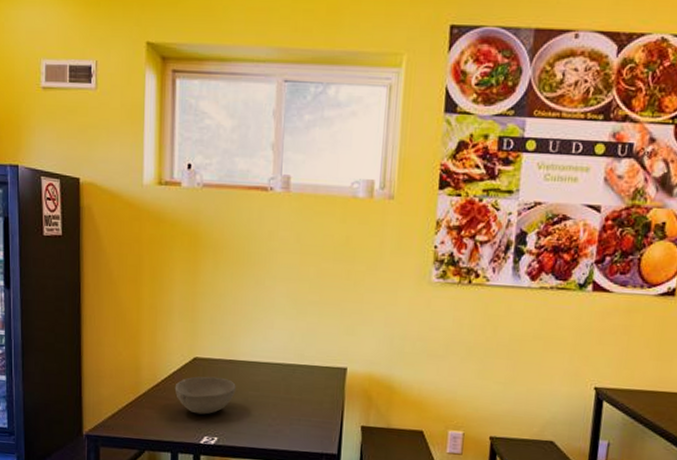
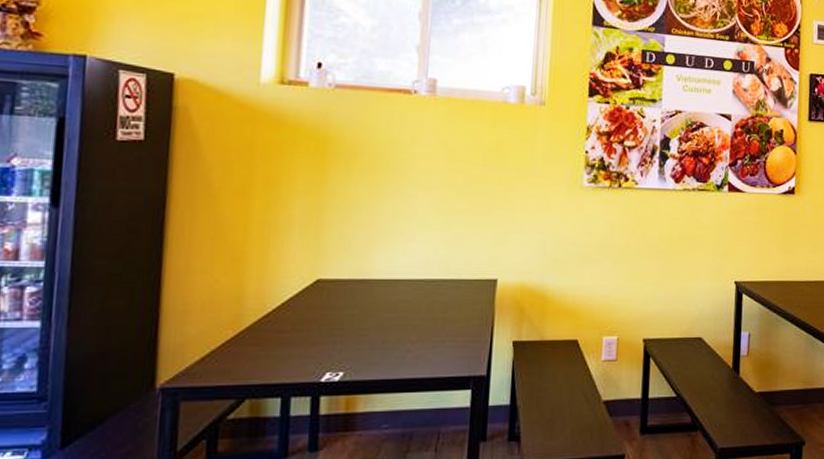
bowl: present [174,376,236,415] -> none [289,300,369,346]

